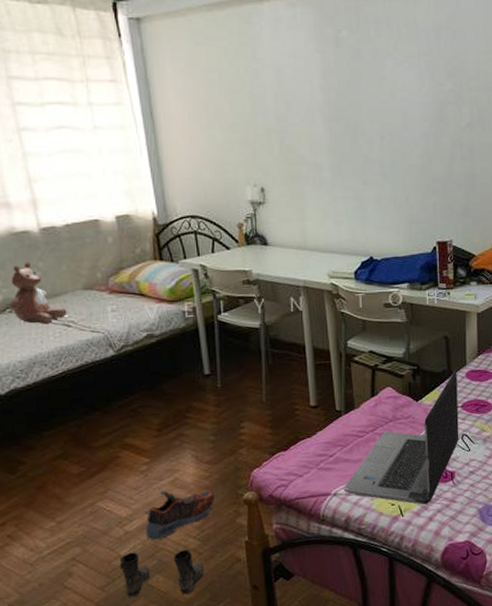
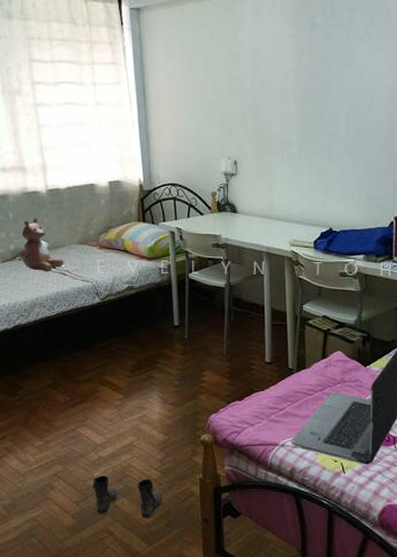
shoe: present [143,489,215,540] -> none [115,424,176,467]

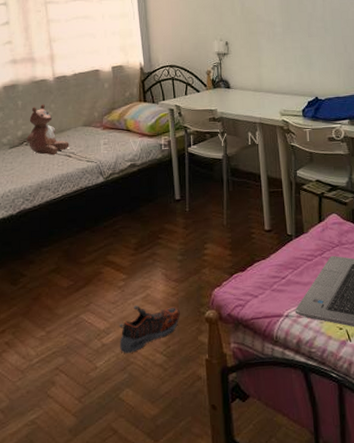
boots: present [92,475,162,519] -> none [95,364,168,411]
shoe: none [115,424,176,467] -> present [119,305,180,353]

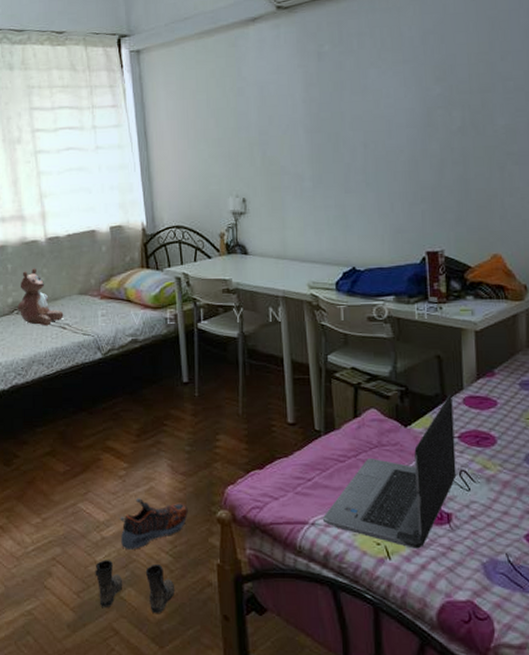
boots: none [95,364,168,411] -> present [95,560,174,614]

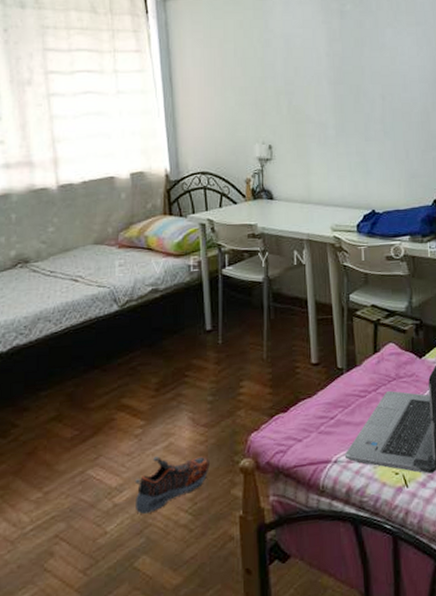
stuffed bear: present [17,267,64,326] -> none [21,216,76,280]
boots: present [95,560,174,614] -> none [105,525,193,582]

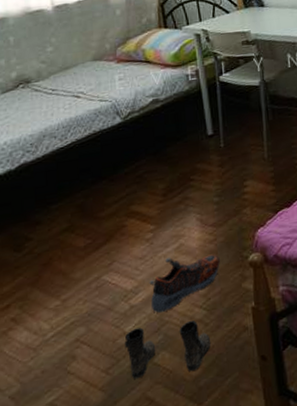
boots: none [105,525,193,582] -> present [124,320,210,379]

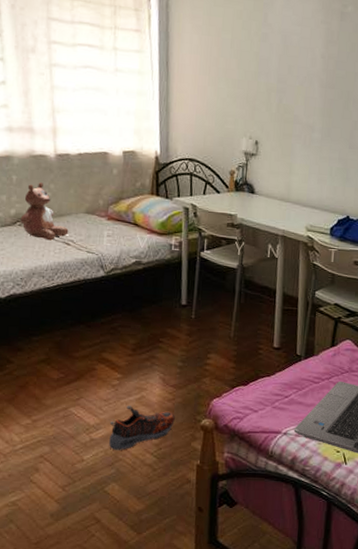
stuffed bear: none [23,37,77,98] -> present [20,181,69,241]
boots: present [124,320,210,379] -> none [81,458,156,506]

